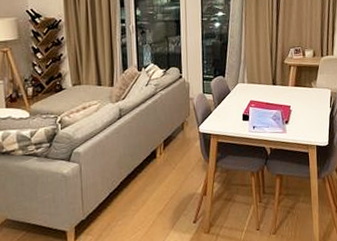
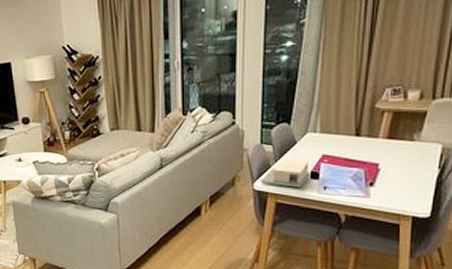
tissue box: none [204,105,243,128] -> present [260,159,311,188]

